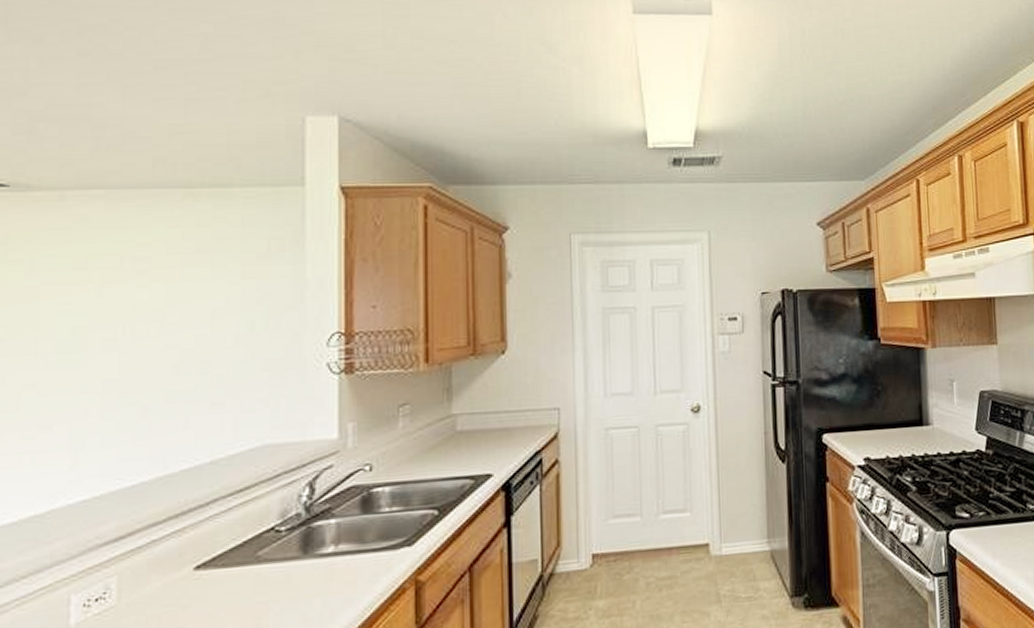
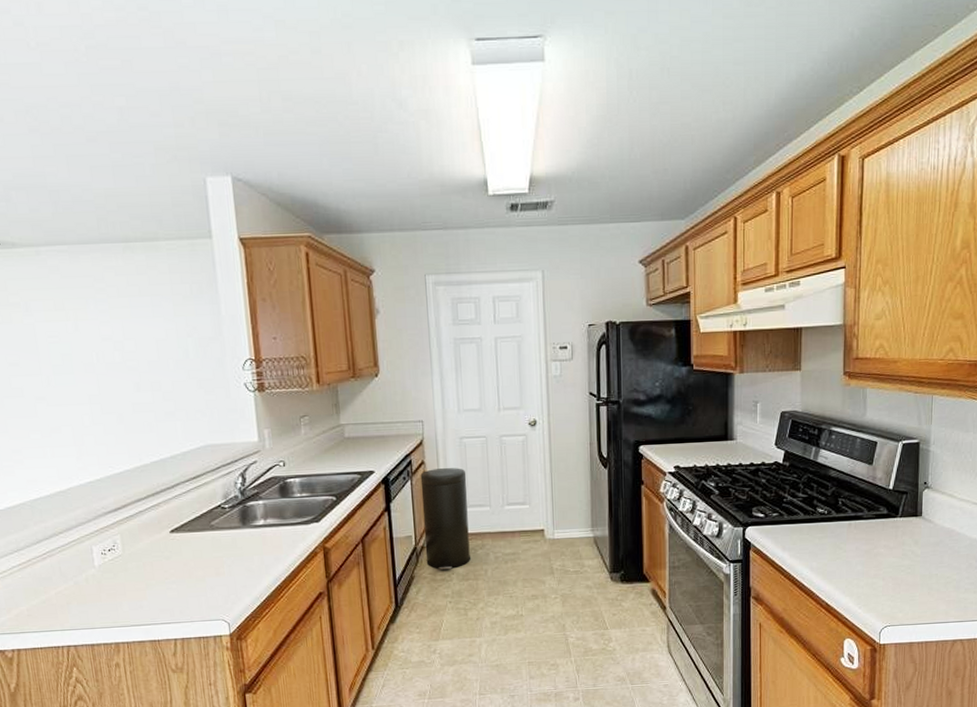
pedal bin: none [553,467,614,604] -> present [420,467,470,570]

